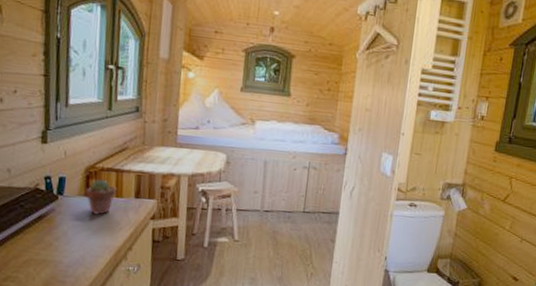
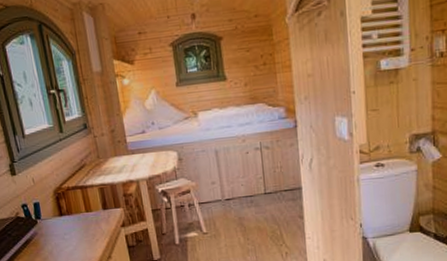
potted succulent: present [84,179,117,215] -> none [58,198,86,231]

